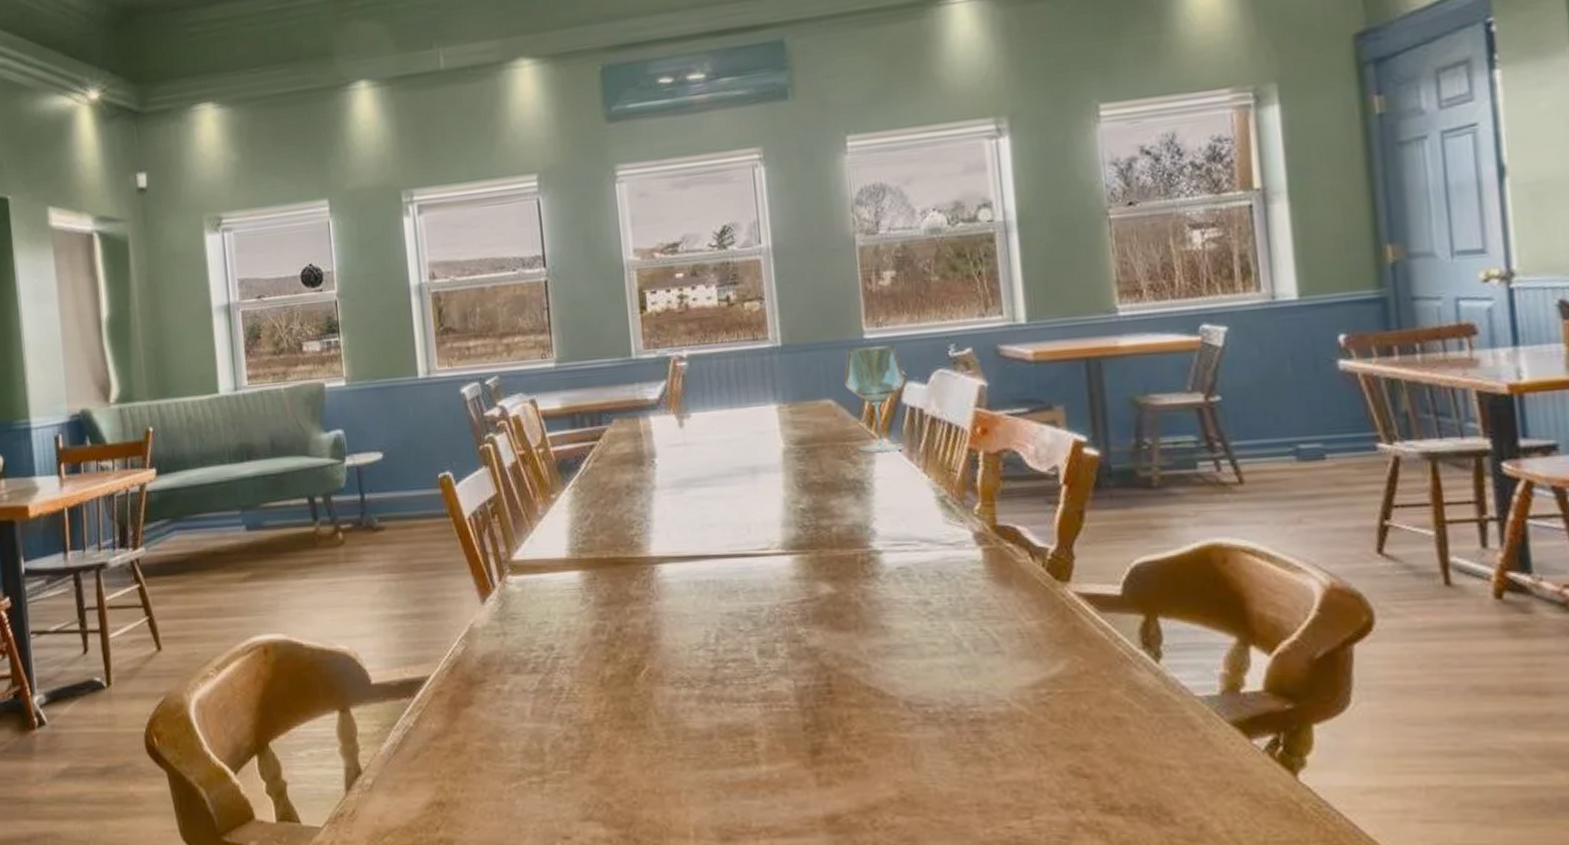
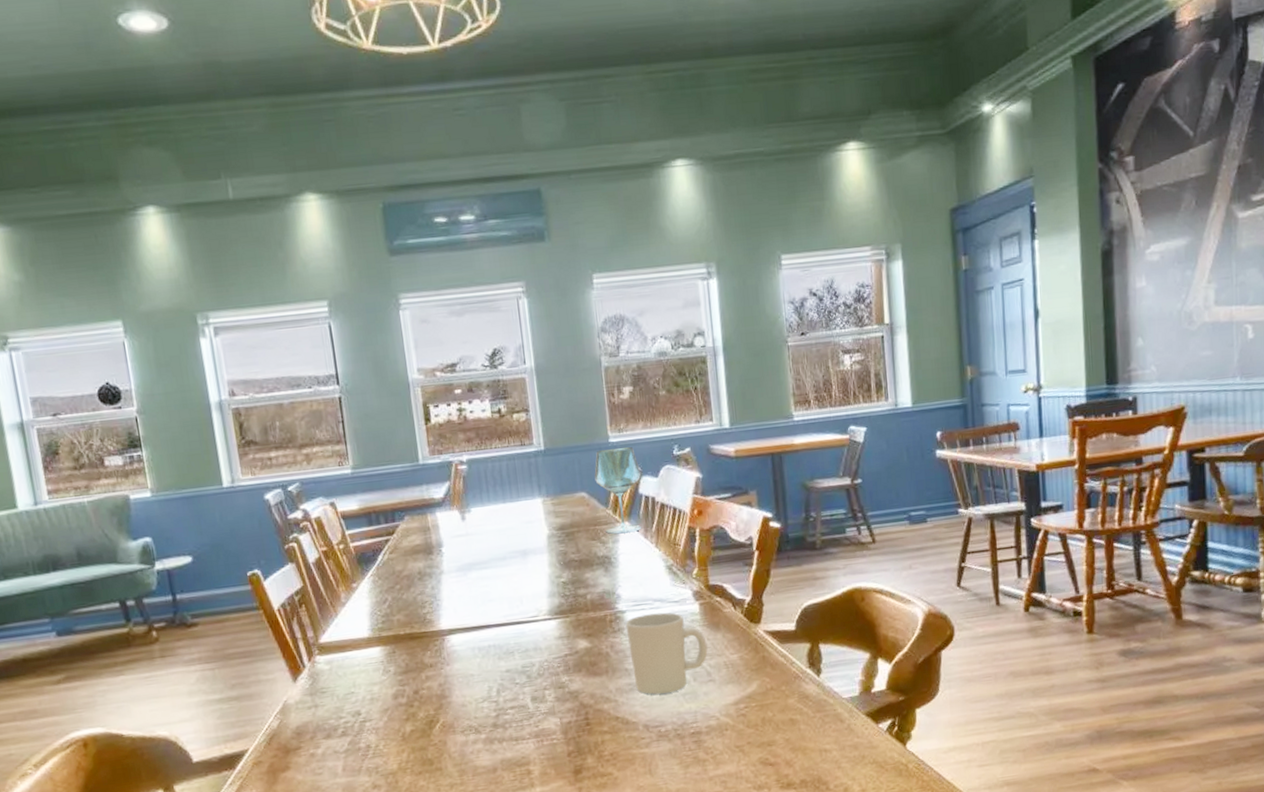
mug: none [881,557,995,663] -> present [625,612,708,695]

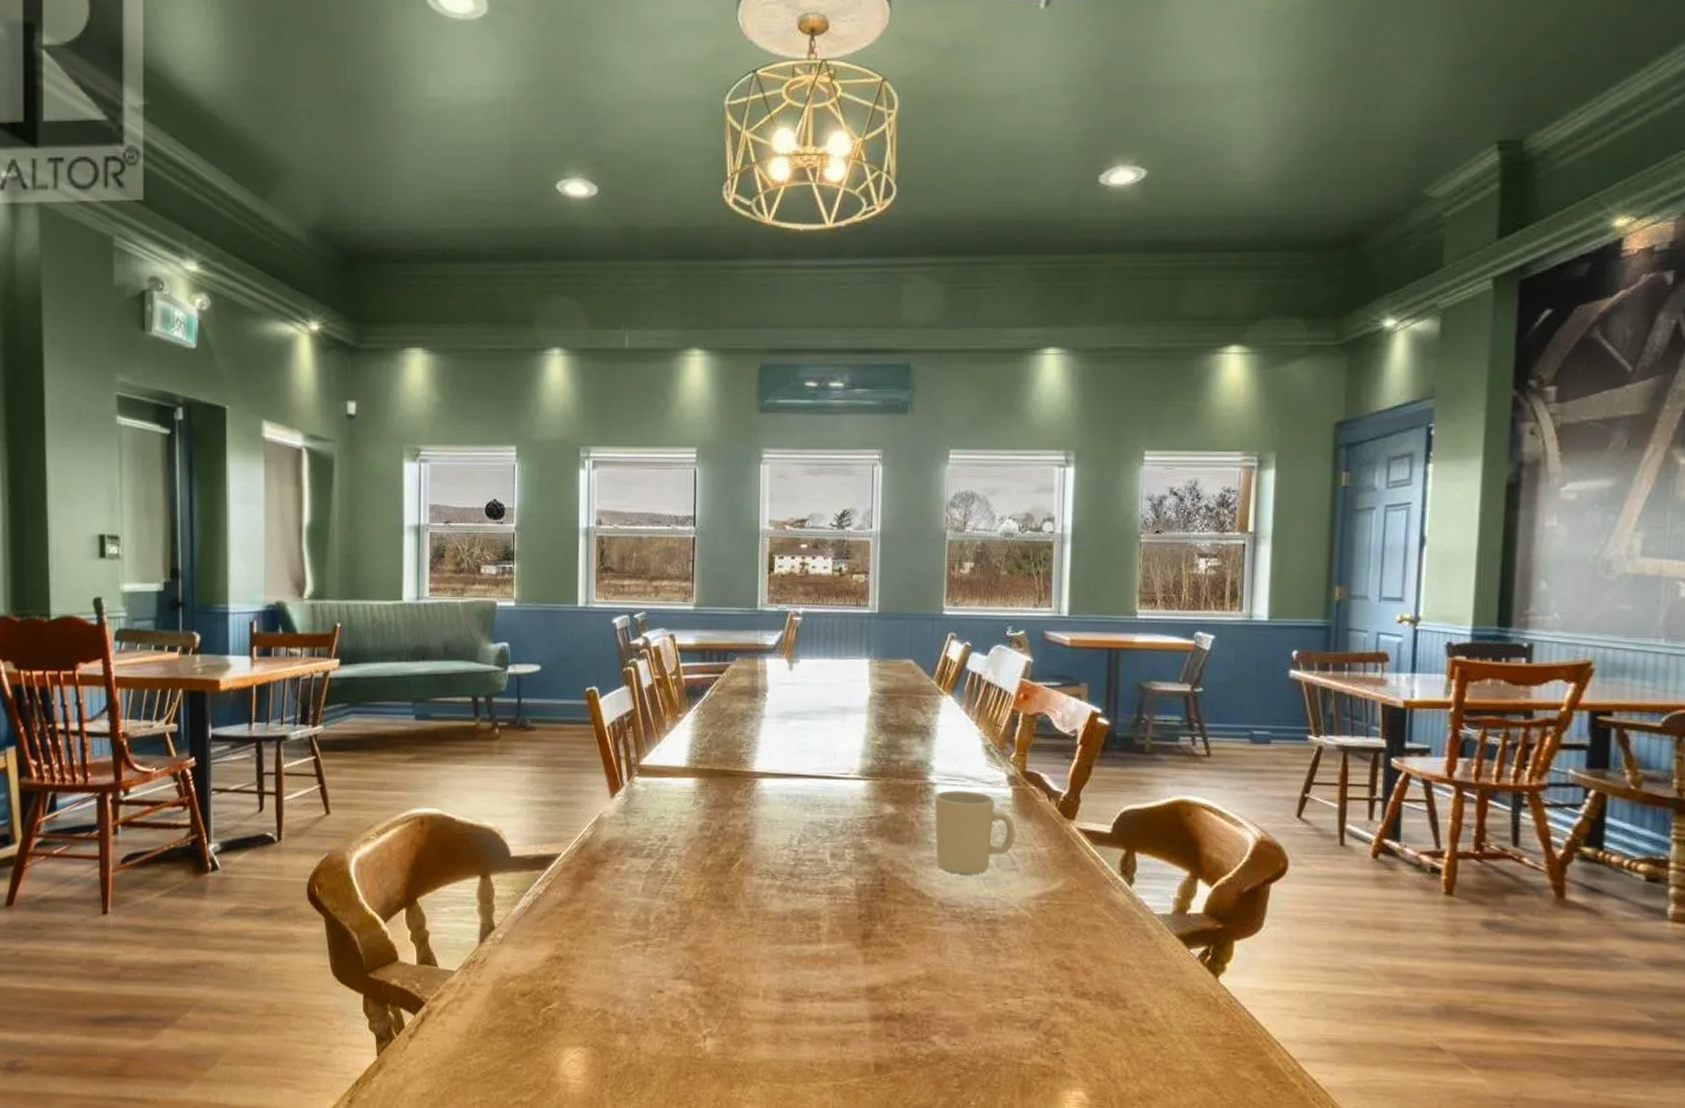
wine glass: present [594,447,642,535] -> none [924,620,970,707]

